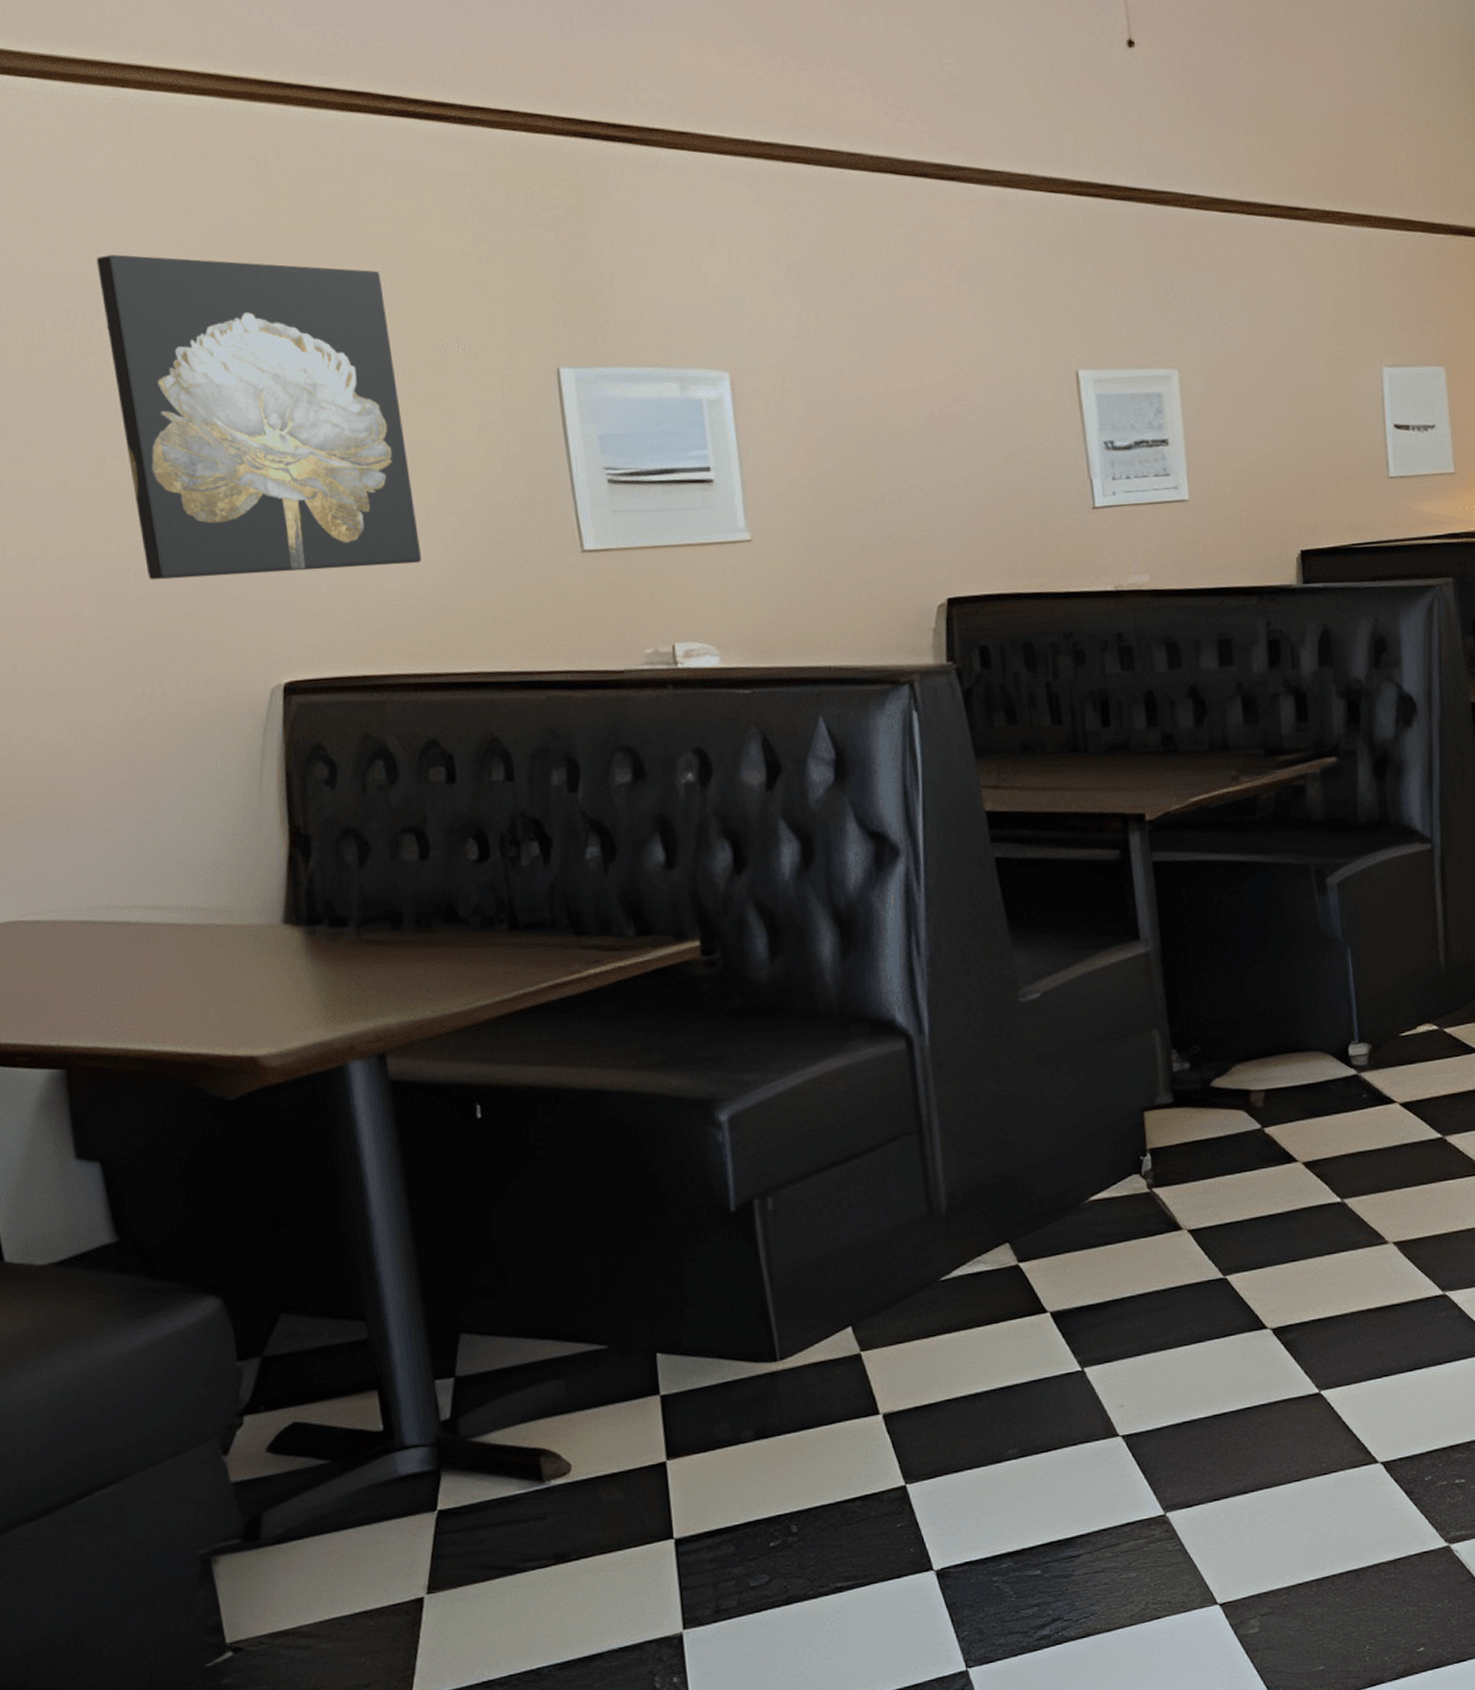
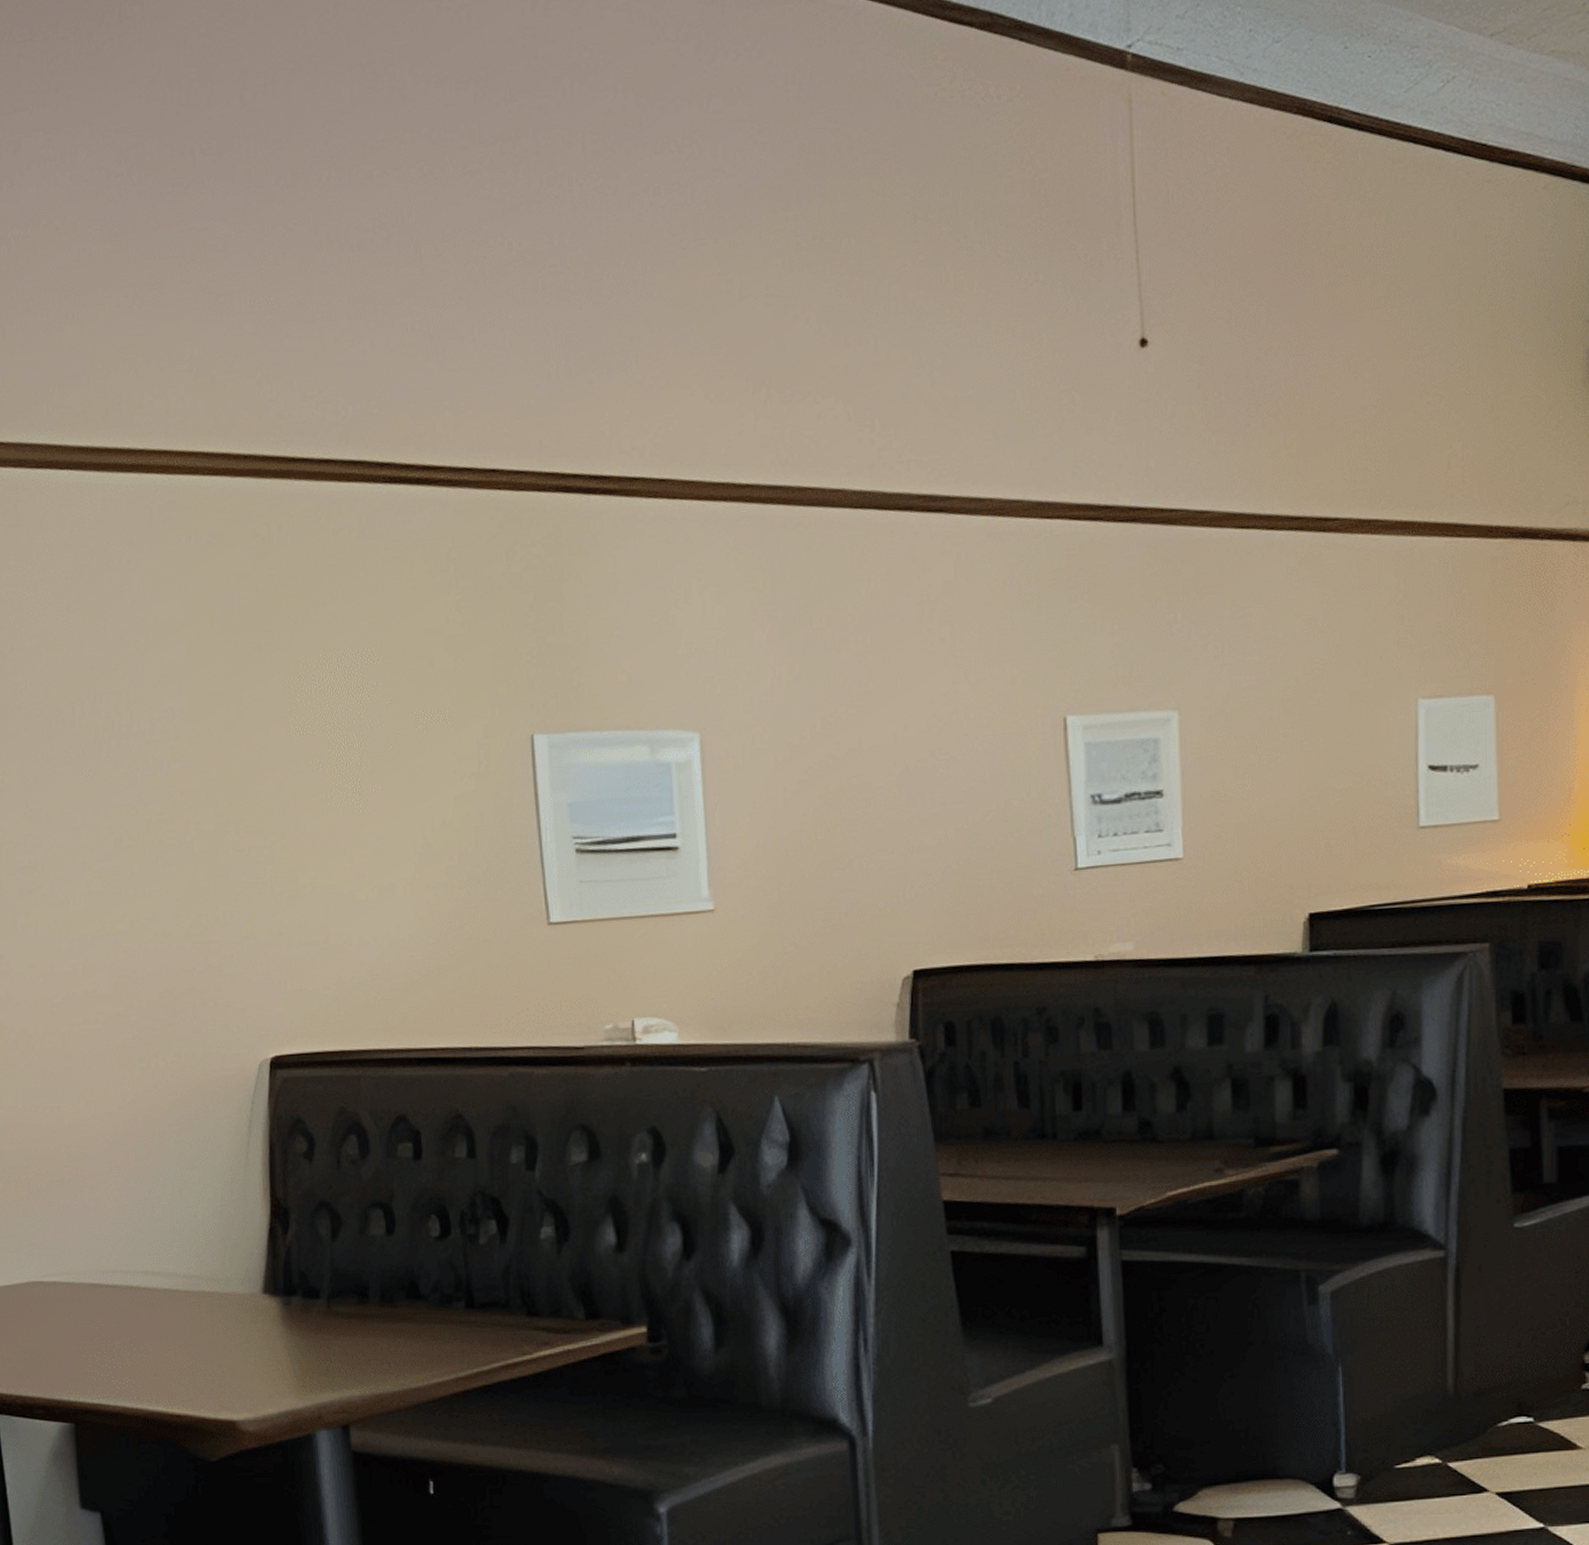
wall art: present [96,254,421,580] -> none [120,639,398,957]

